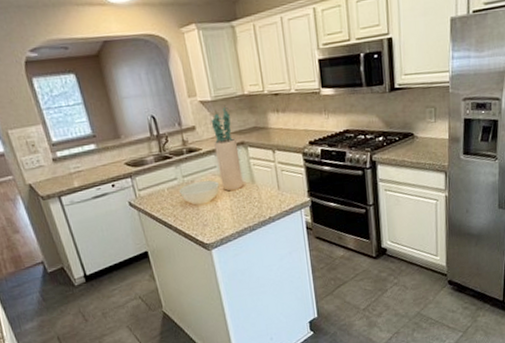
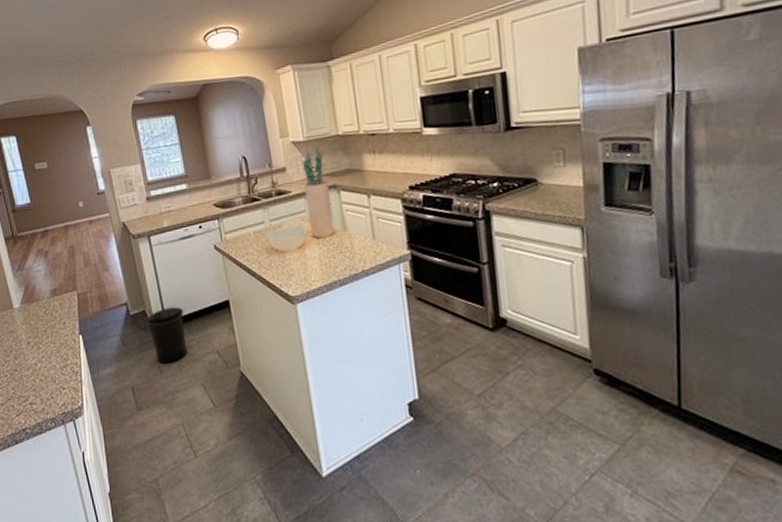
waste bin: none [66,261,111,313] -> present [147,307,188,364]

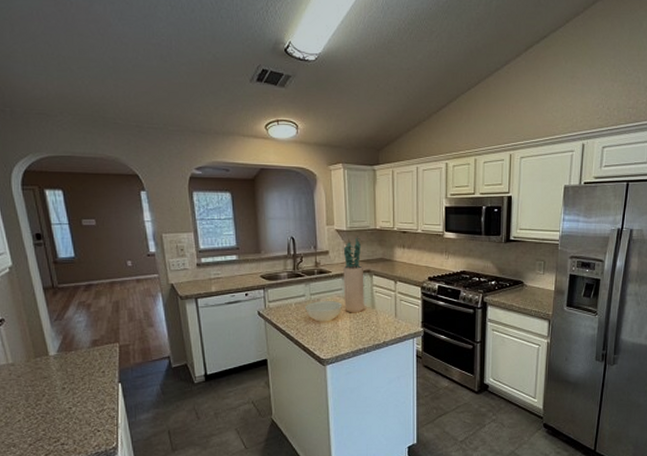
waste bin: present [147,307,188,364] -> none [188,362,225,411]

